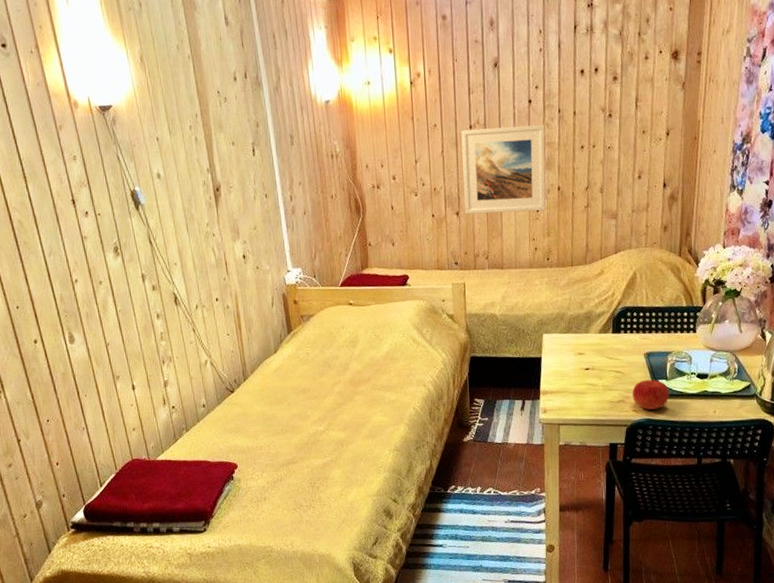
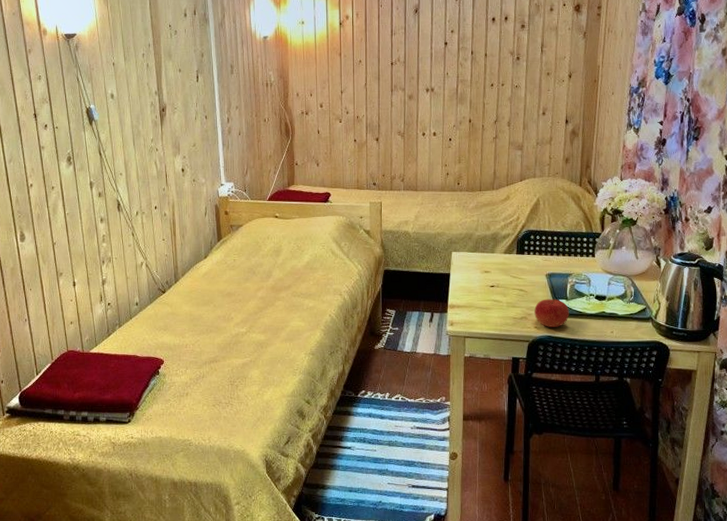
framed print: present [461,124,546,215] -> none [383,64,459,141]

